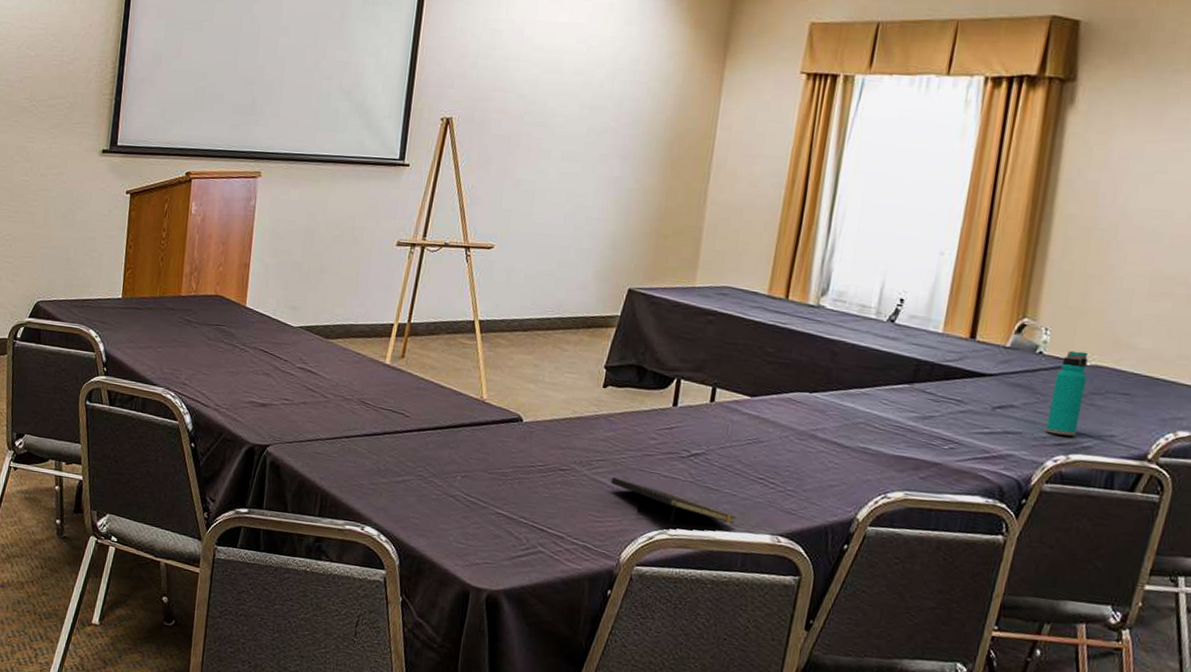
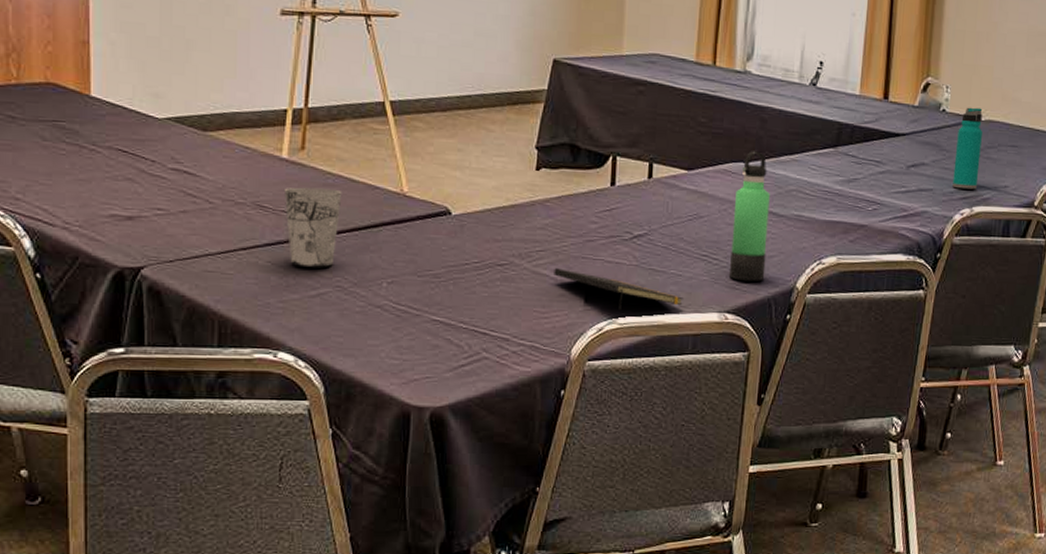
cup: none [383,389,431,458] -> present [283,187,342,268]
thermos bottle: none [784,382,836,509] -> present [728,151,770,281]

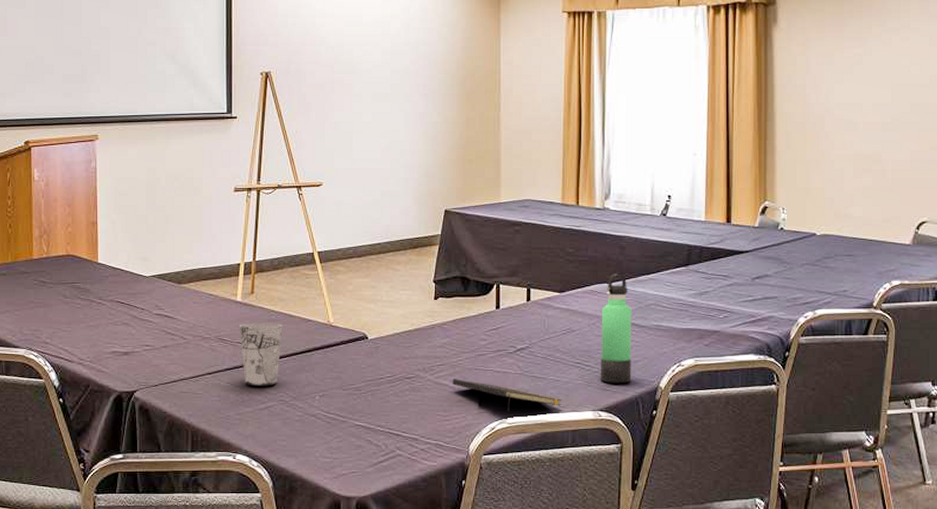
water bottle: present [952,107,983,190] -> none [795,224,819,295]

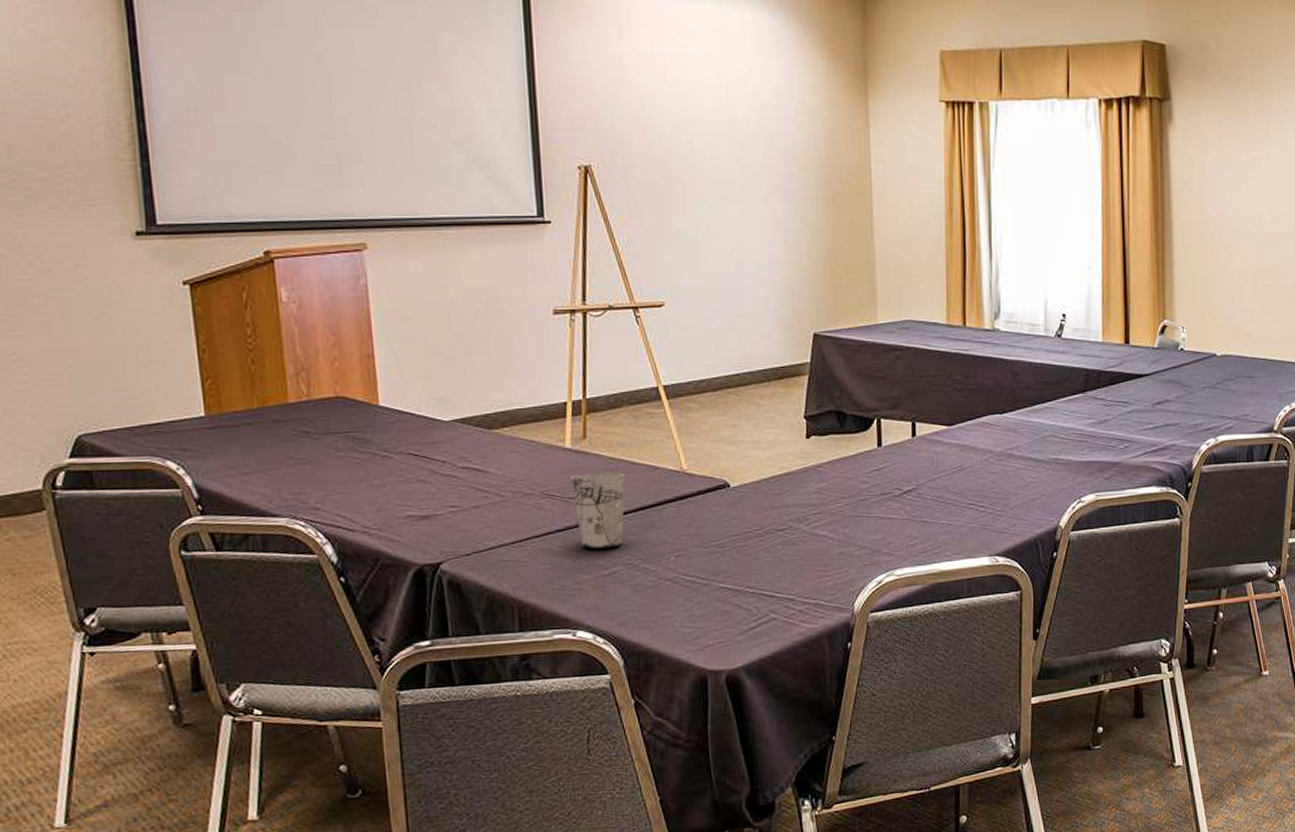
notepad: present [452,379,562,412] -> none [831,528,955,563]
thermos bottle: present [600,273,632,383] -> none [995,402,1030,525]

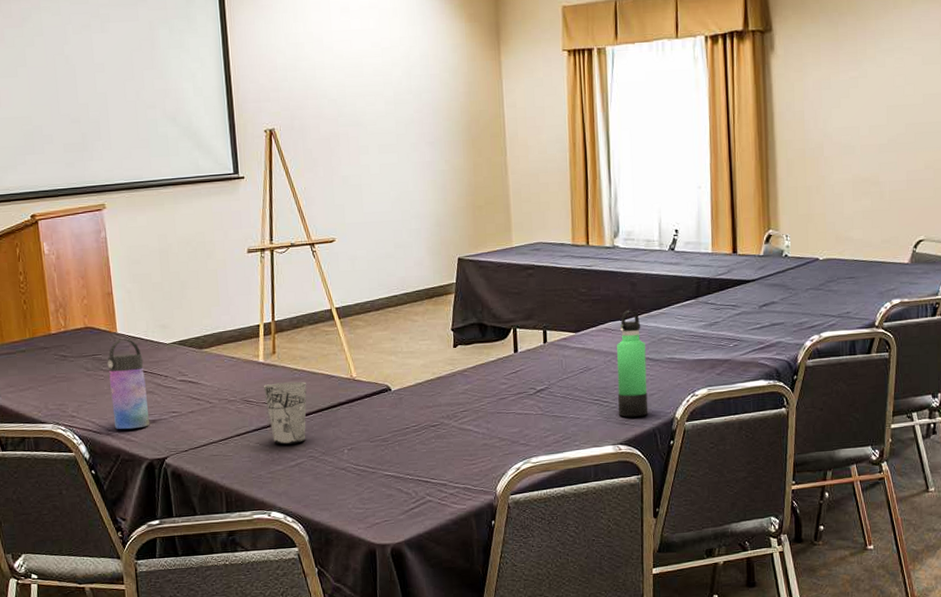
water bottle: none [364,413,421,527] -> present [107,338,150,430]
thermos bottle: none [995,402,1030,525] -> present [616,310,648,417]

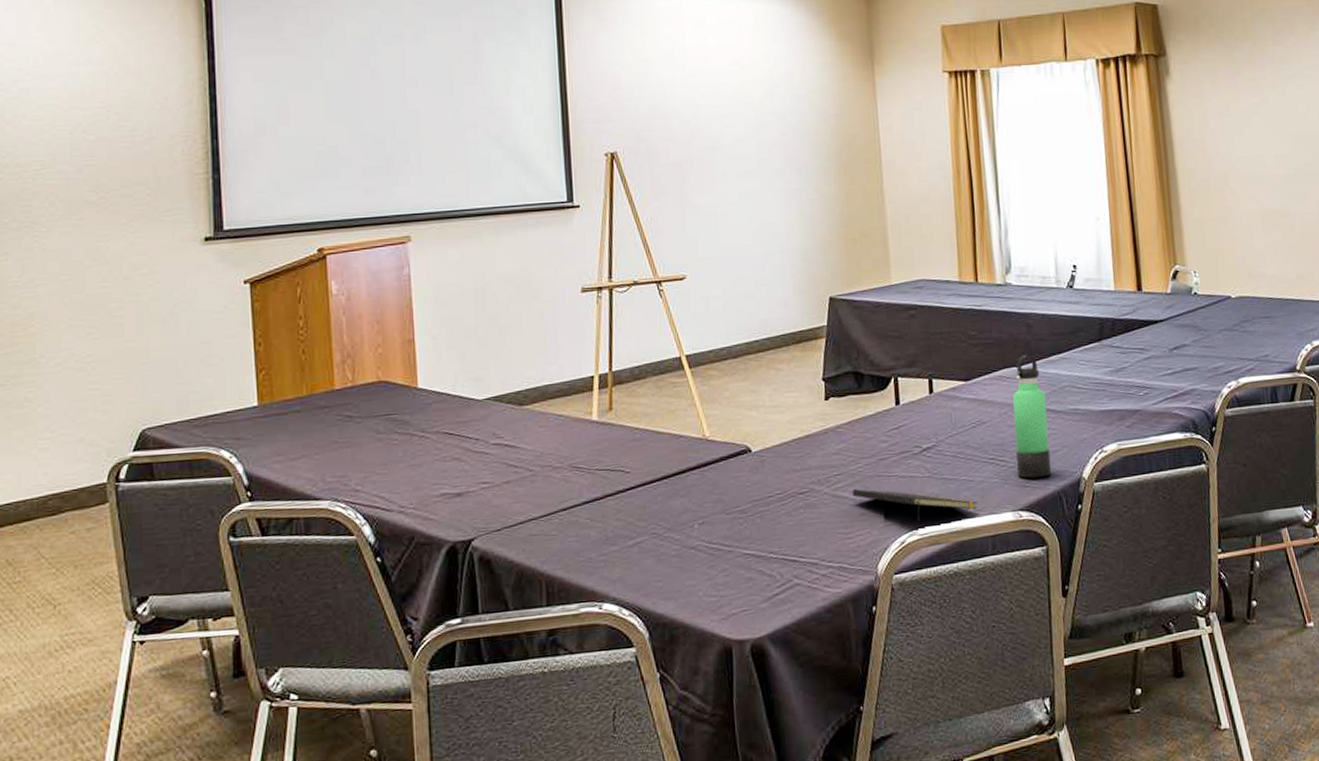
water bottle: present [107,338,150,430] -> none [403,394,454,506]
cup: present [263,381,307,445] -> none [596,443,650,520]
notepad: none [476,423,583,452] -> present [852,489,978,522]

